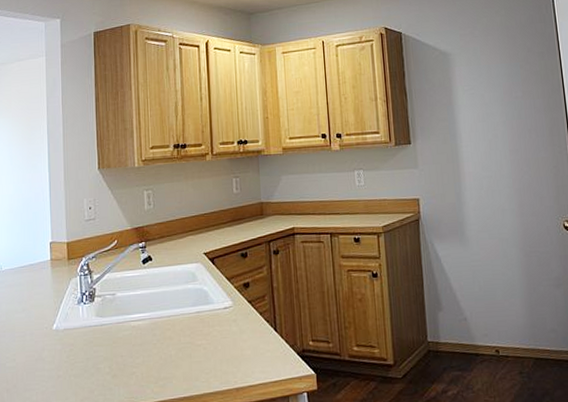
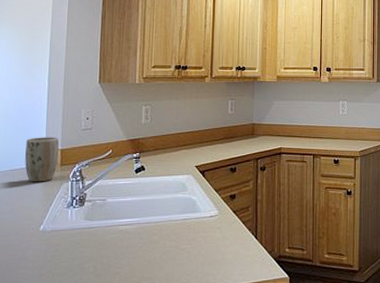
plant pot: none [33,229,65,279] -> present [25,137,60,182]

